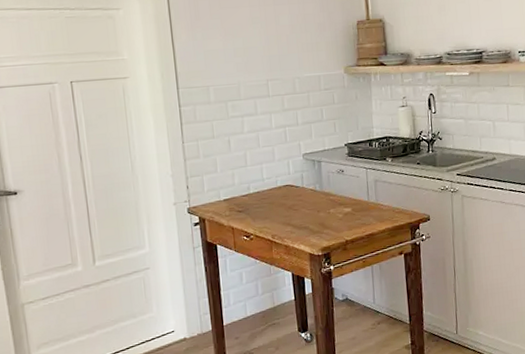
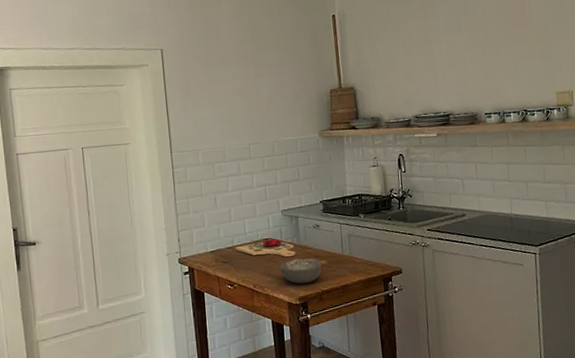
cutting board: none [251,183,319,205] -> present [235,237,296,257]
bowl: none [300,205,346,234] -> present [279,258,322,284]

